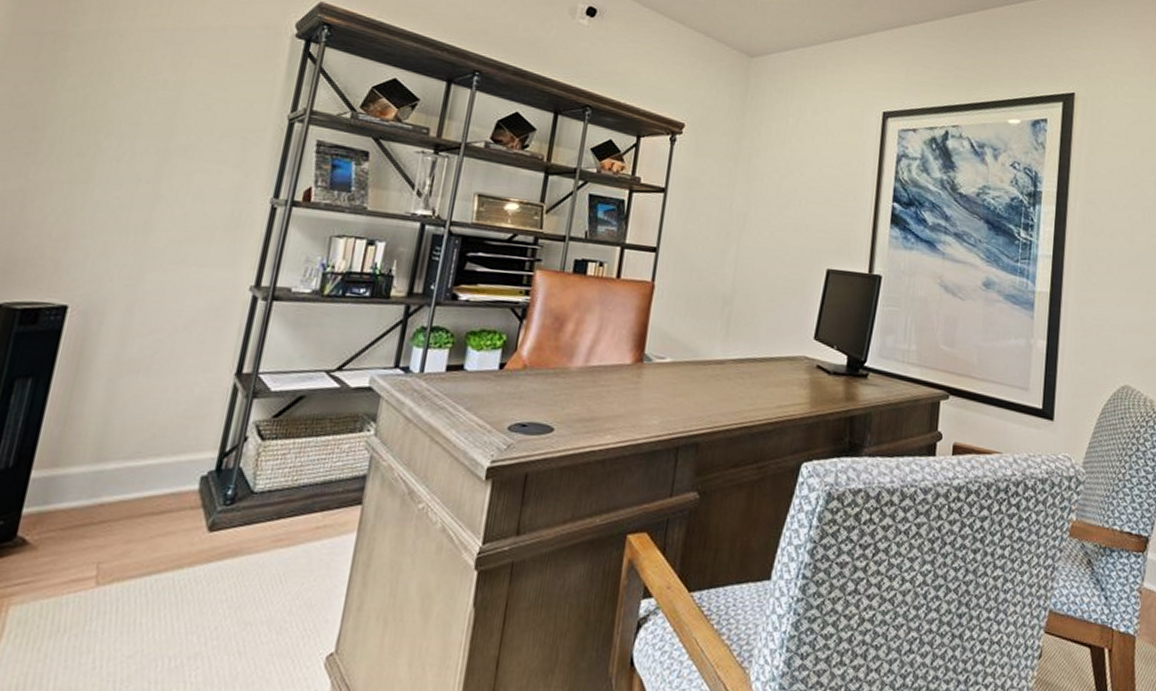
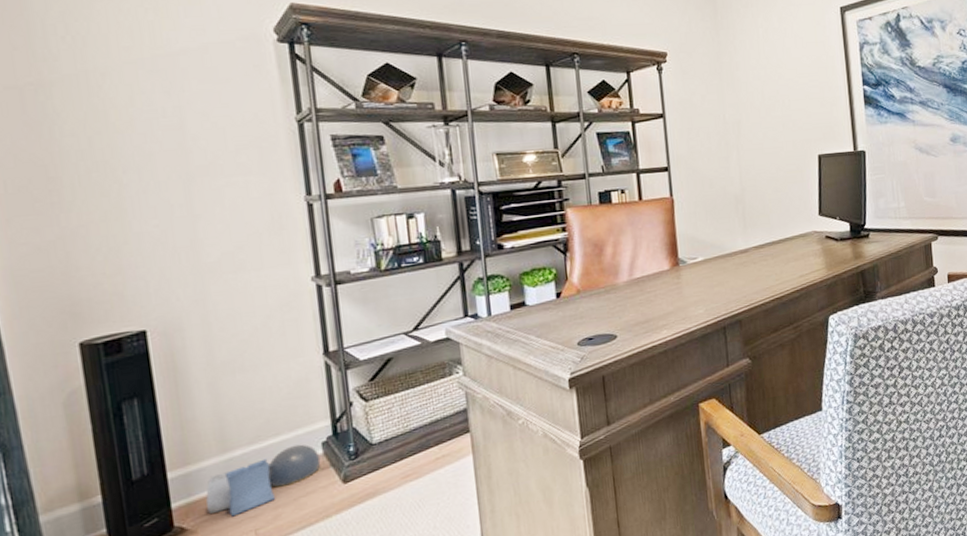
shopping bag: none [57,472,195,541] -> present [206,444,321,517]

